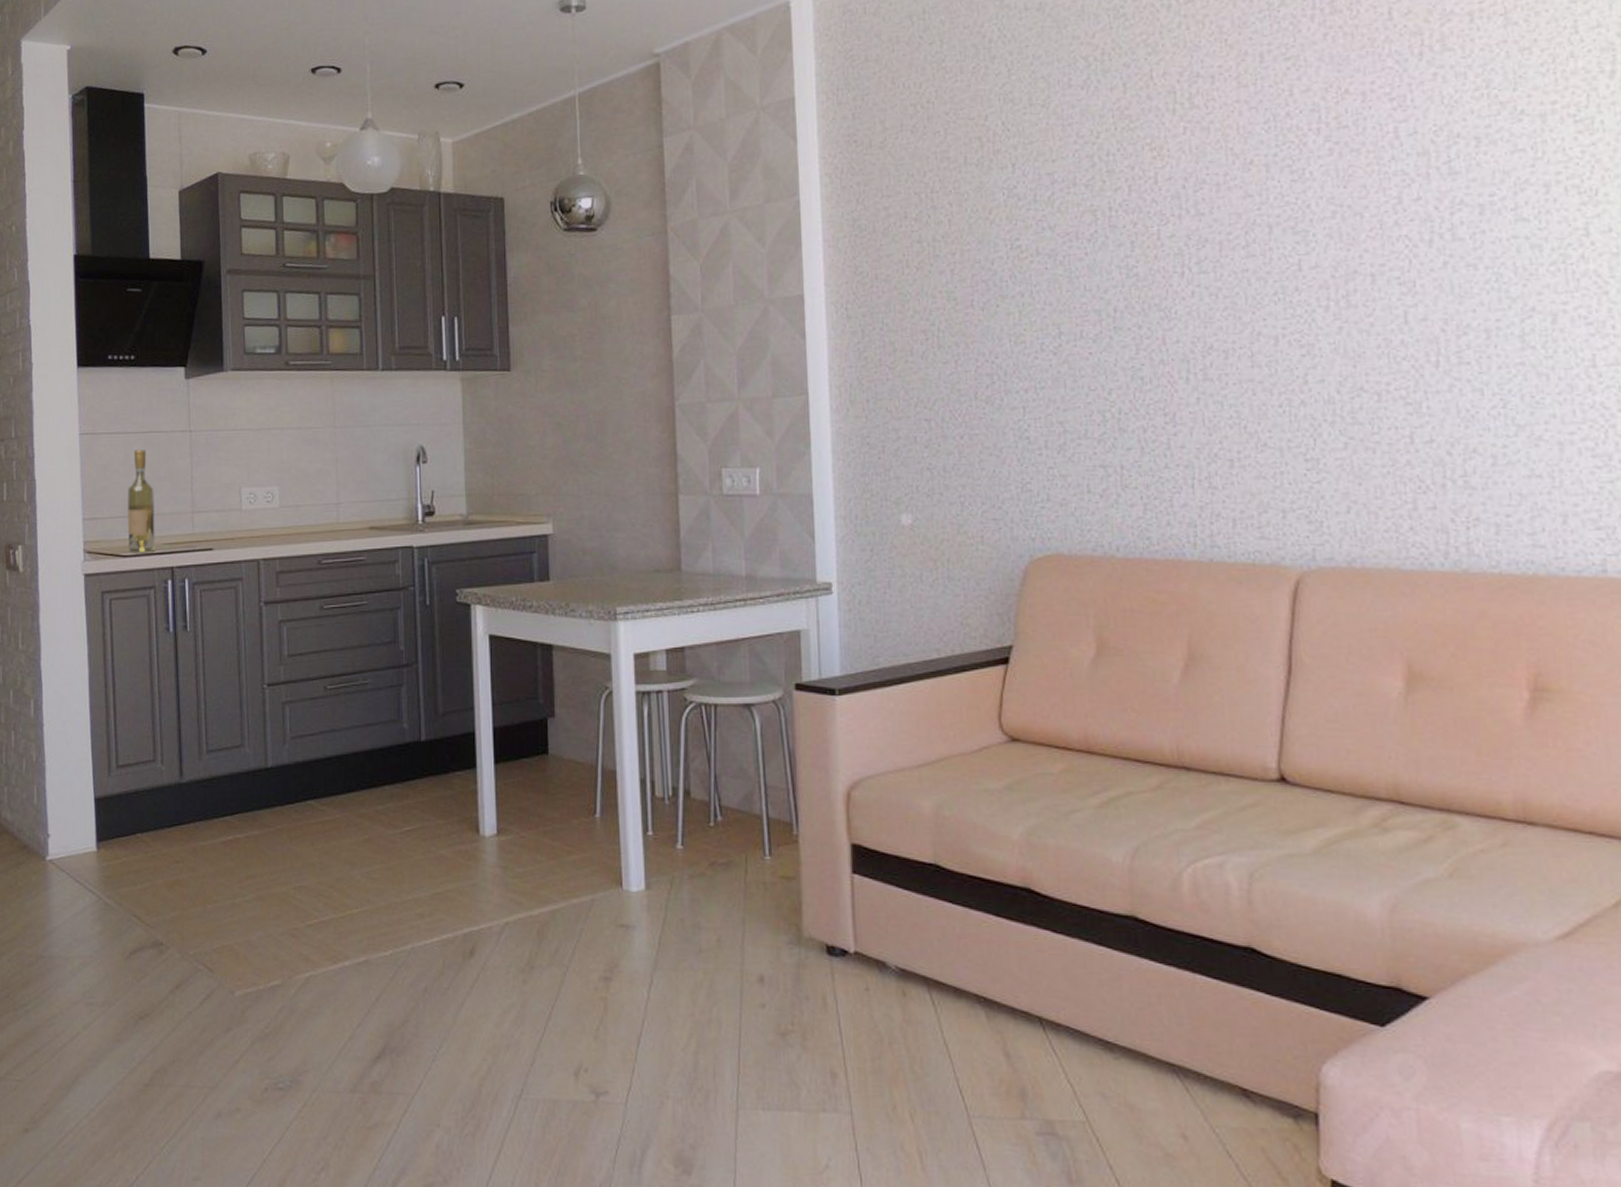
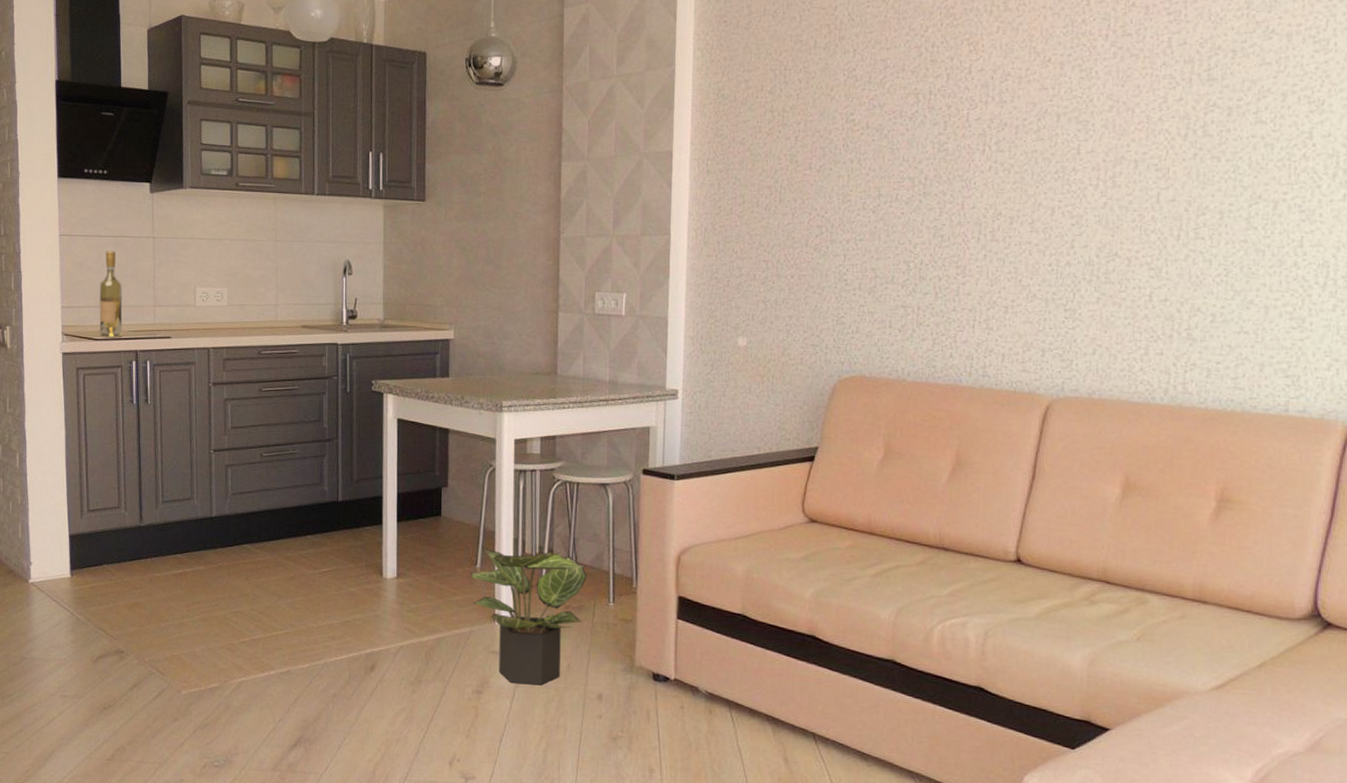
potted plant: none [588,791,735,968] -> present [470,547,587,686]

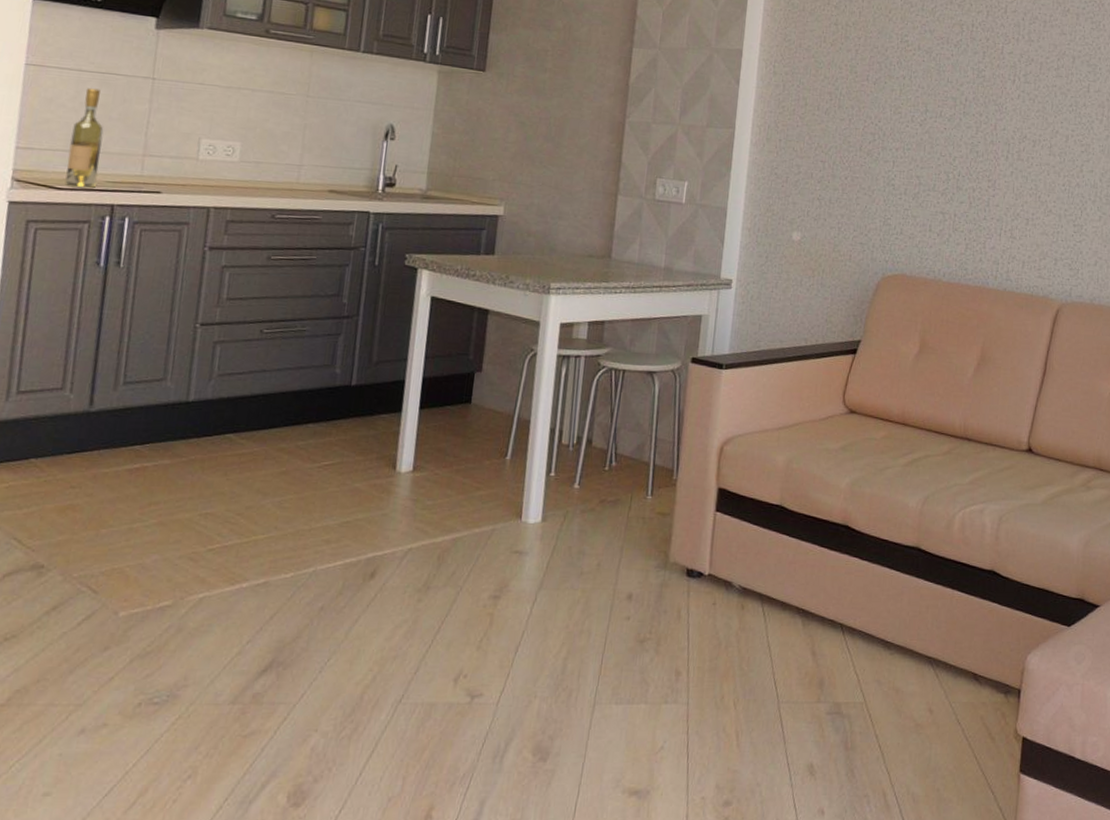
potted plant: present [470,547,587,686] -> none [498,437,626,587]

